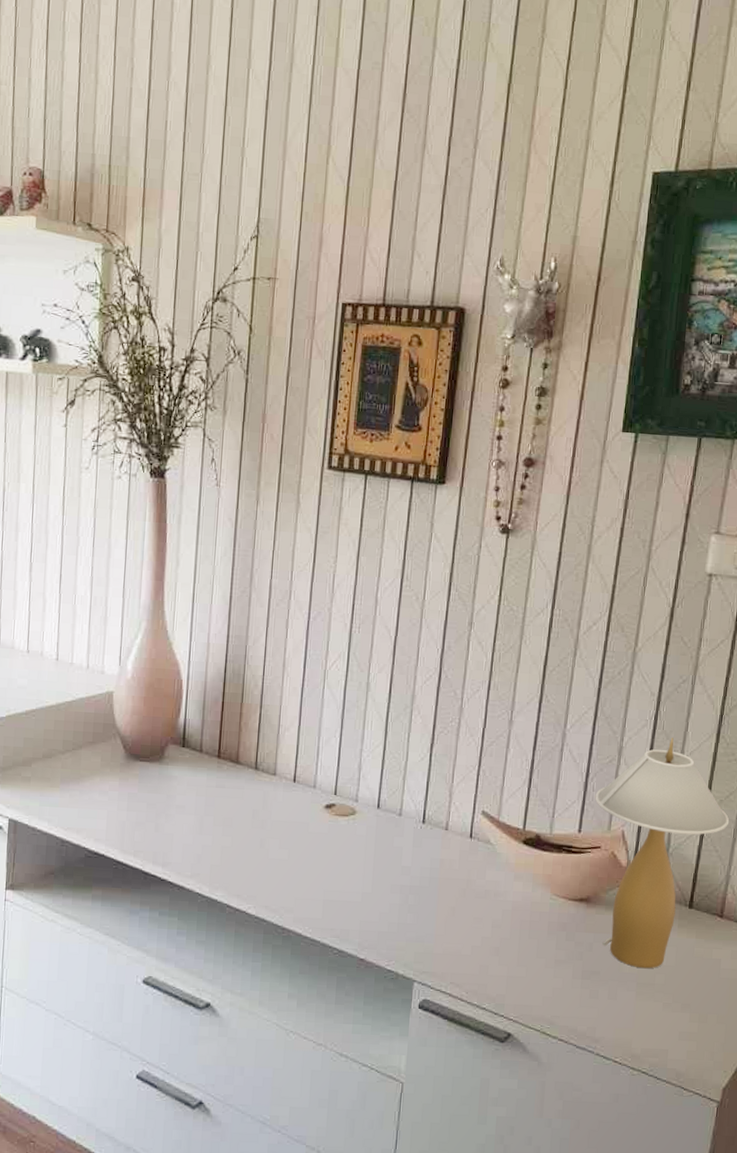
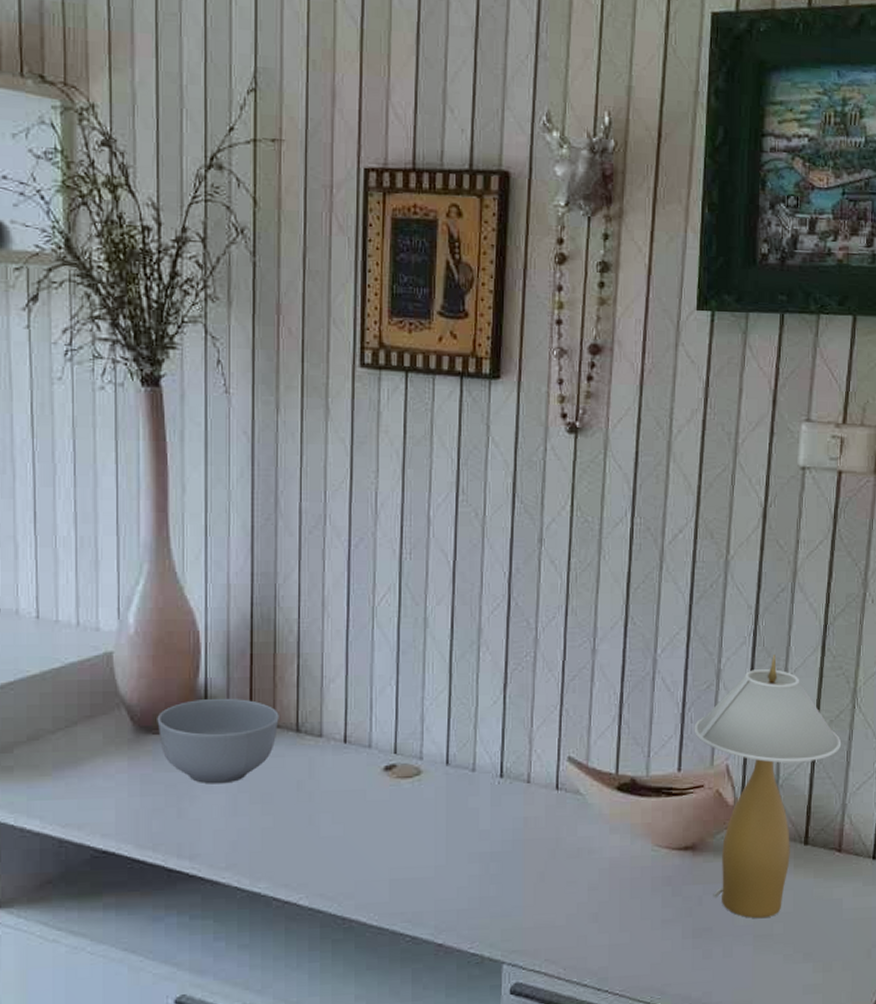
bowl: none [144,735,242,807] -> present [157,698,279,784]

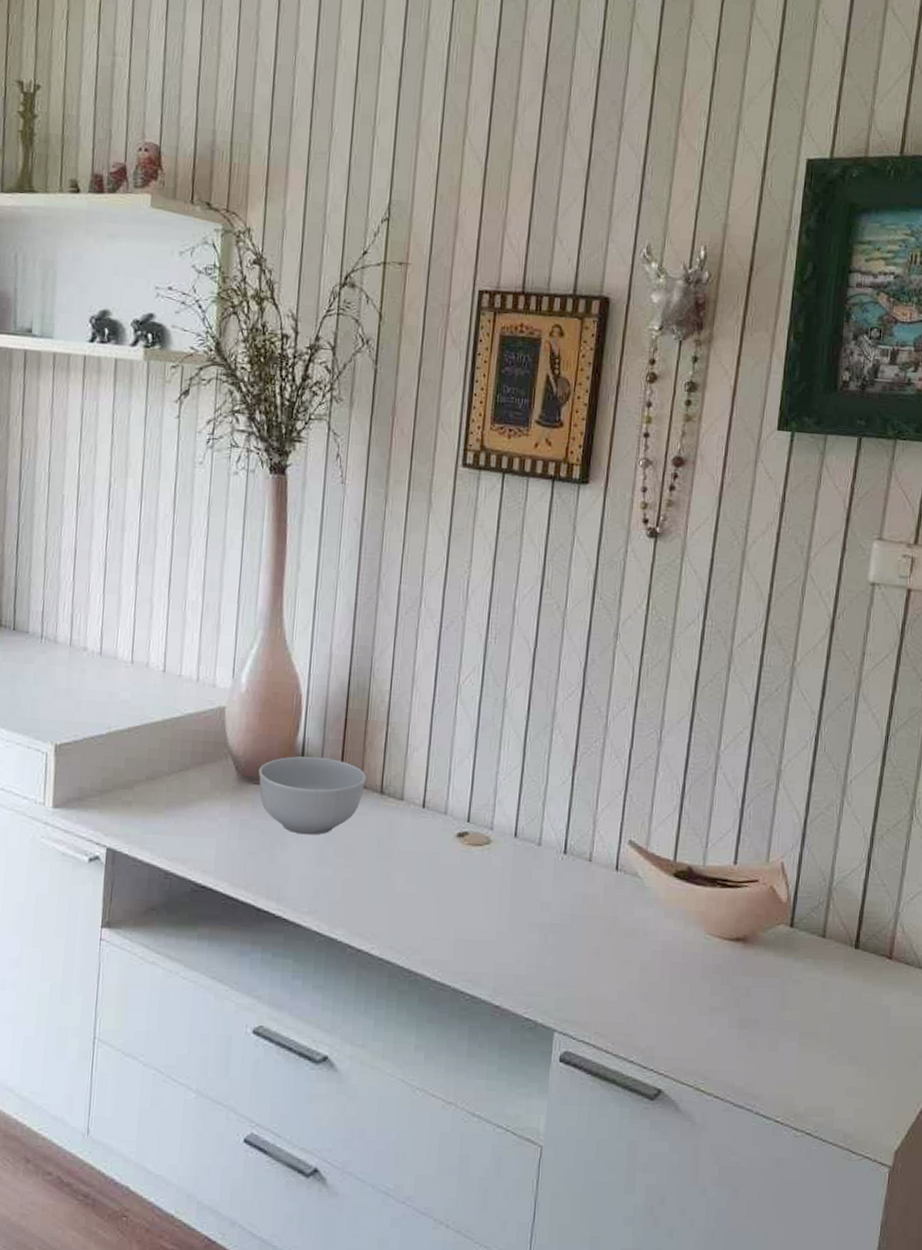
table lamp: present [694,655,842,919] -> none [751,760,898,1017]

